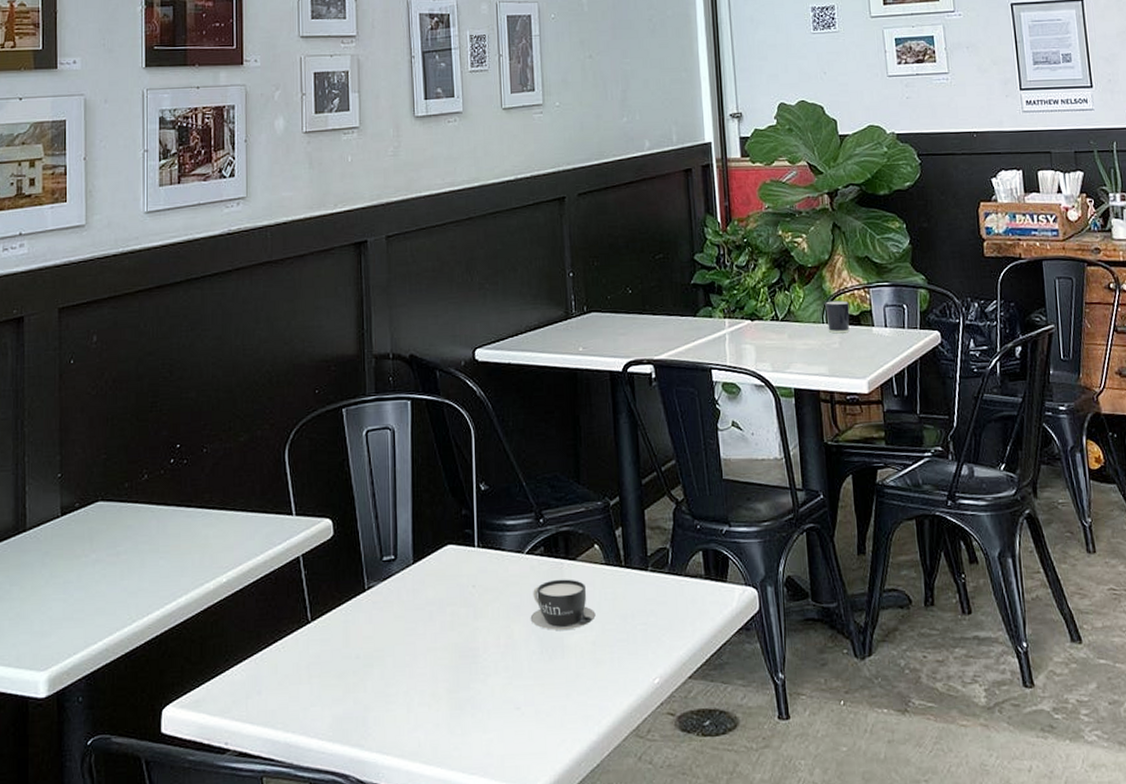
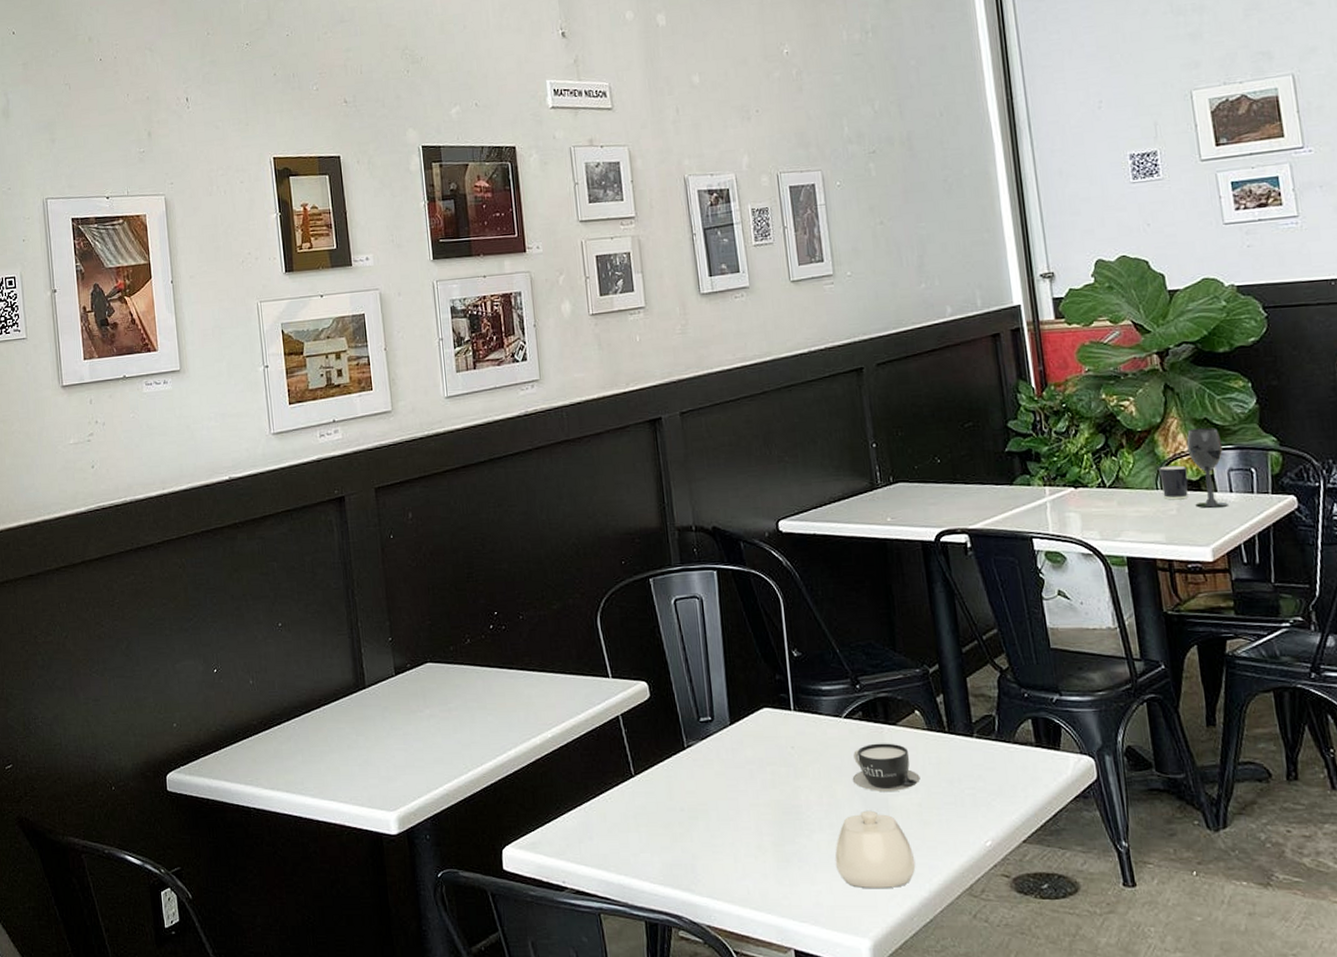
sugar bowl: none [508,650,587,735] -> present [835,810,916,889]
wine glass: none [849,265,883,342] -> present [1186,427,1228,508]

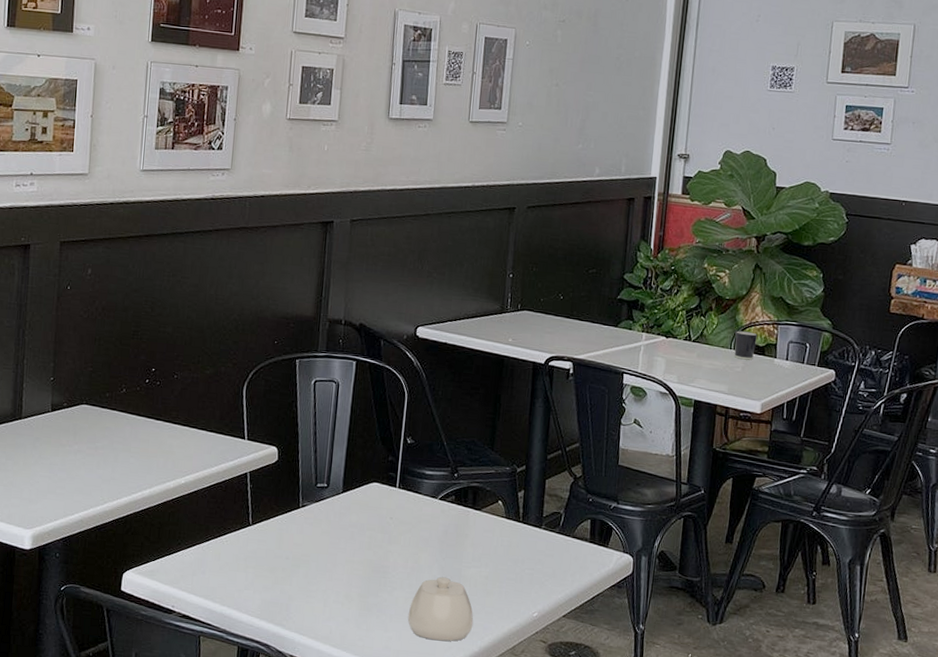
teacup: present [852,743,921,792] -> none [435,523,492,565]
wine glass: present [1186,427,1228,508] -> none [757,304,790,371]

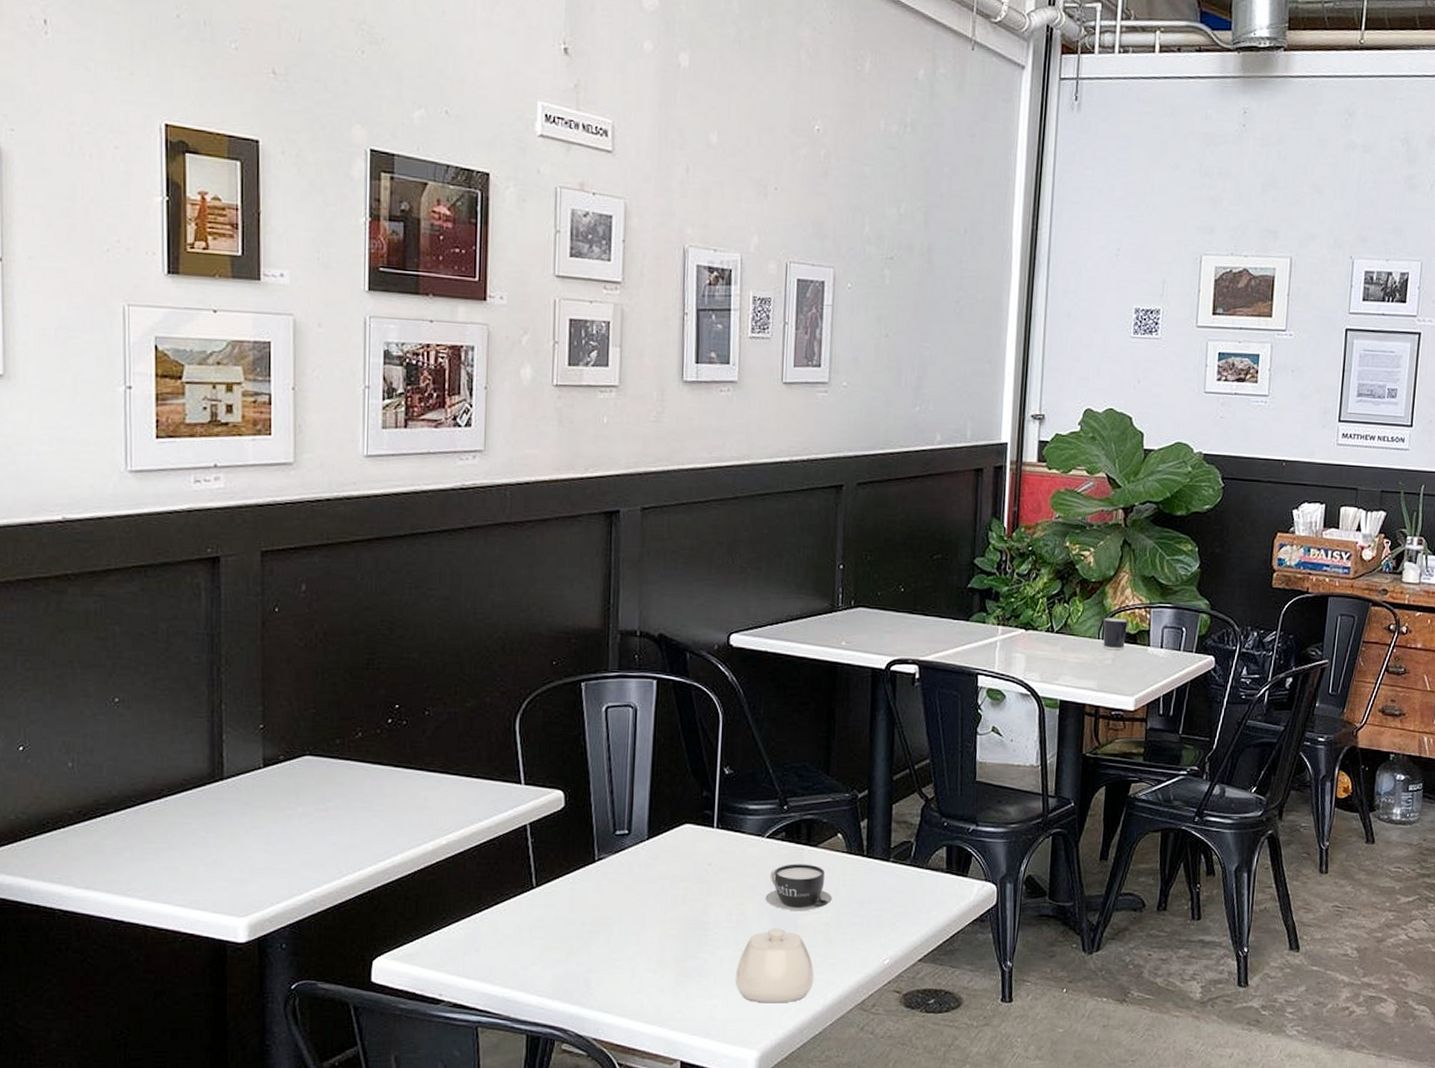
teacup: none [435,523,492,565] -> present [765,864,832,911]

